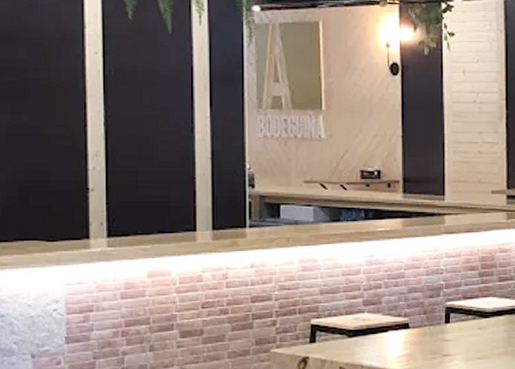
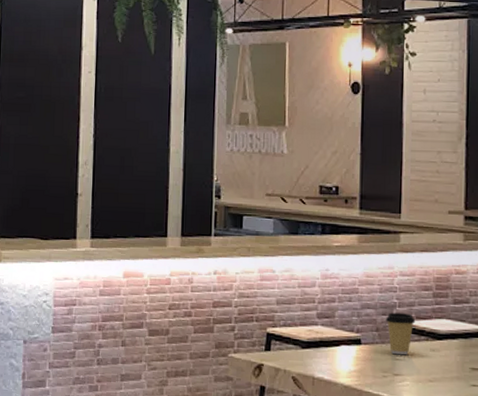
coffee cup: none [433,294,463,336] -> present [385,312,416,355]

